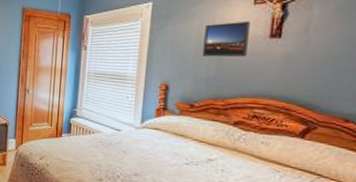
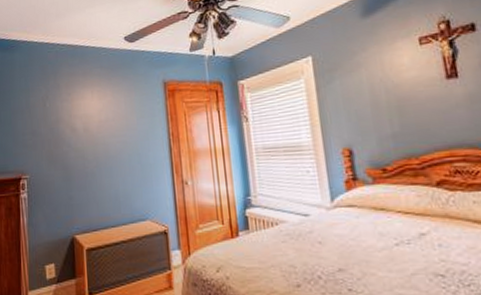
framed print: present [202,21,250,57] -> none [375,63,428,110]

